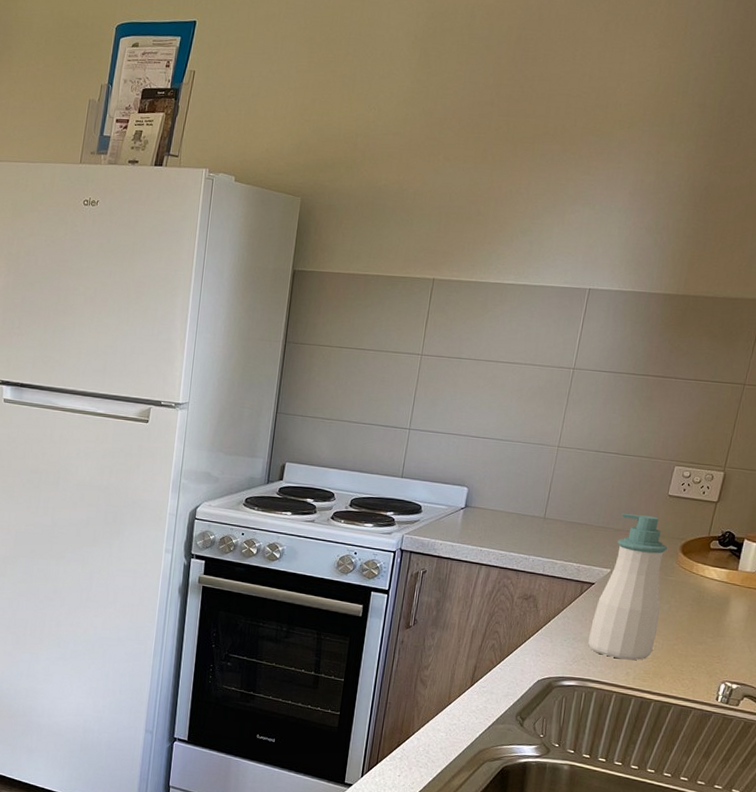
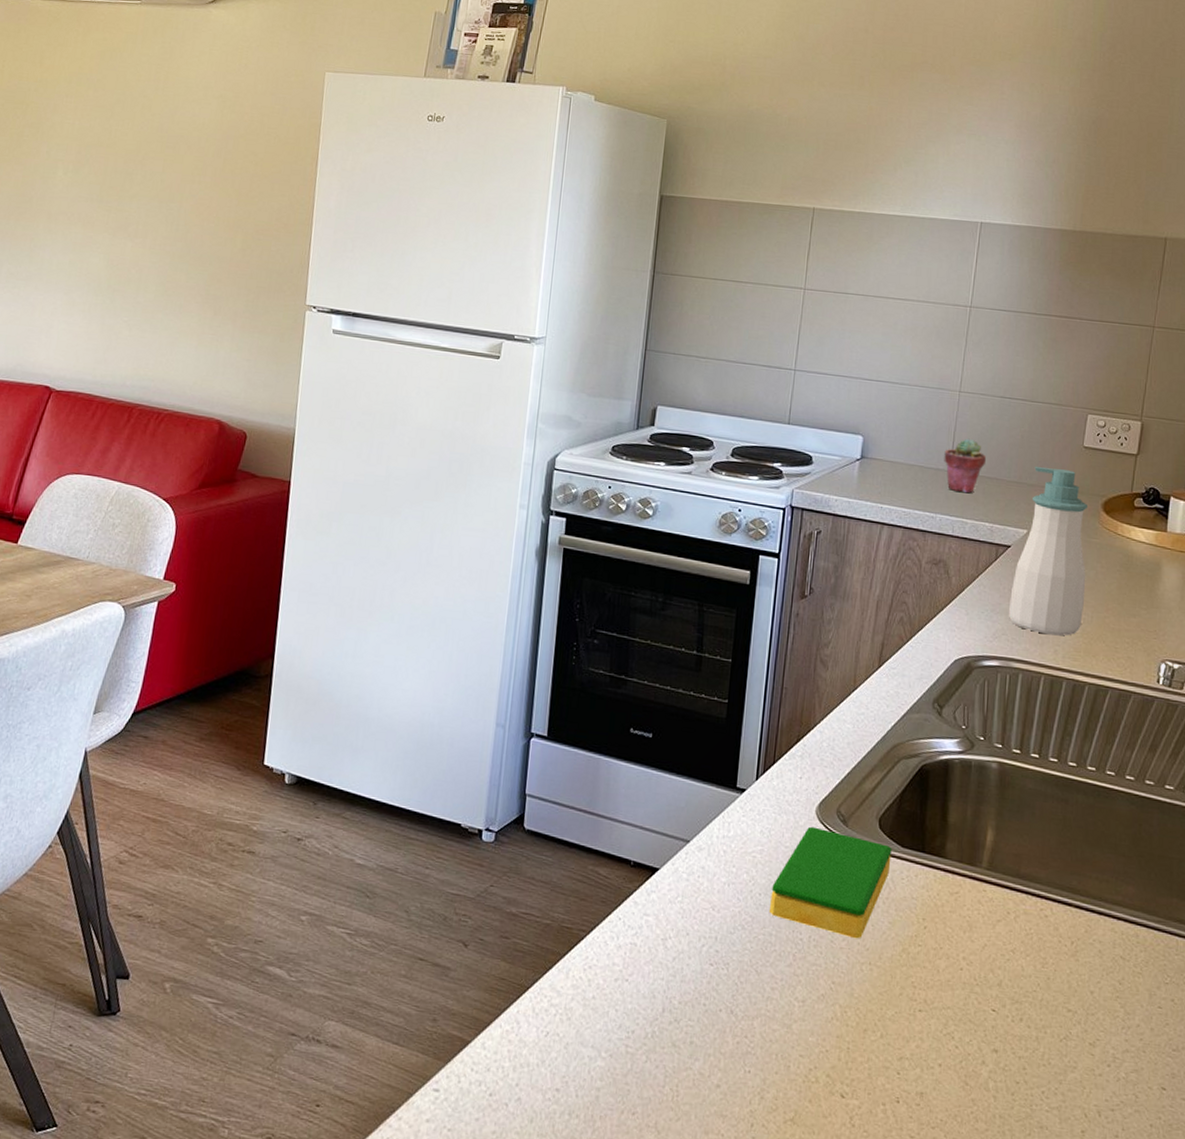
potted succulent: none [540,488,578,538] -> present [944,438,986,493]

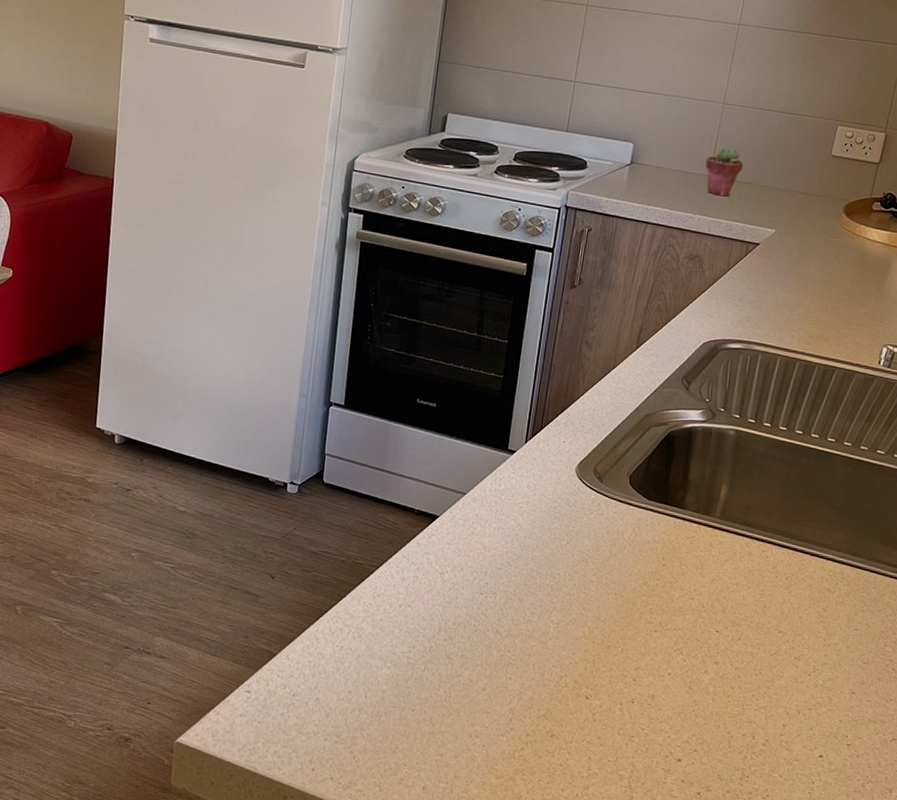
dish sponge: present [768,826,892,939] -> none [531,482,639,574]
soap bottle: present [1008,466,1089,636] -> none [753,172,832,323]

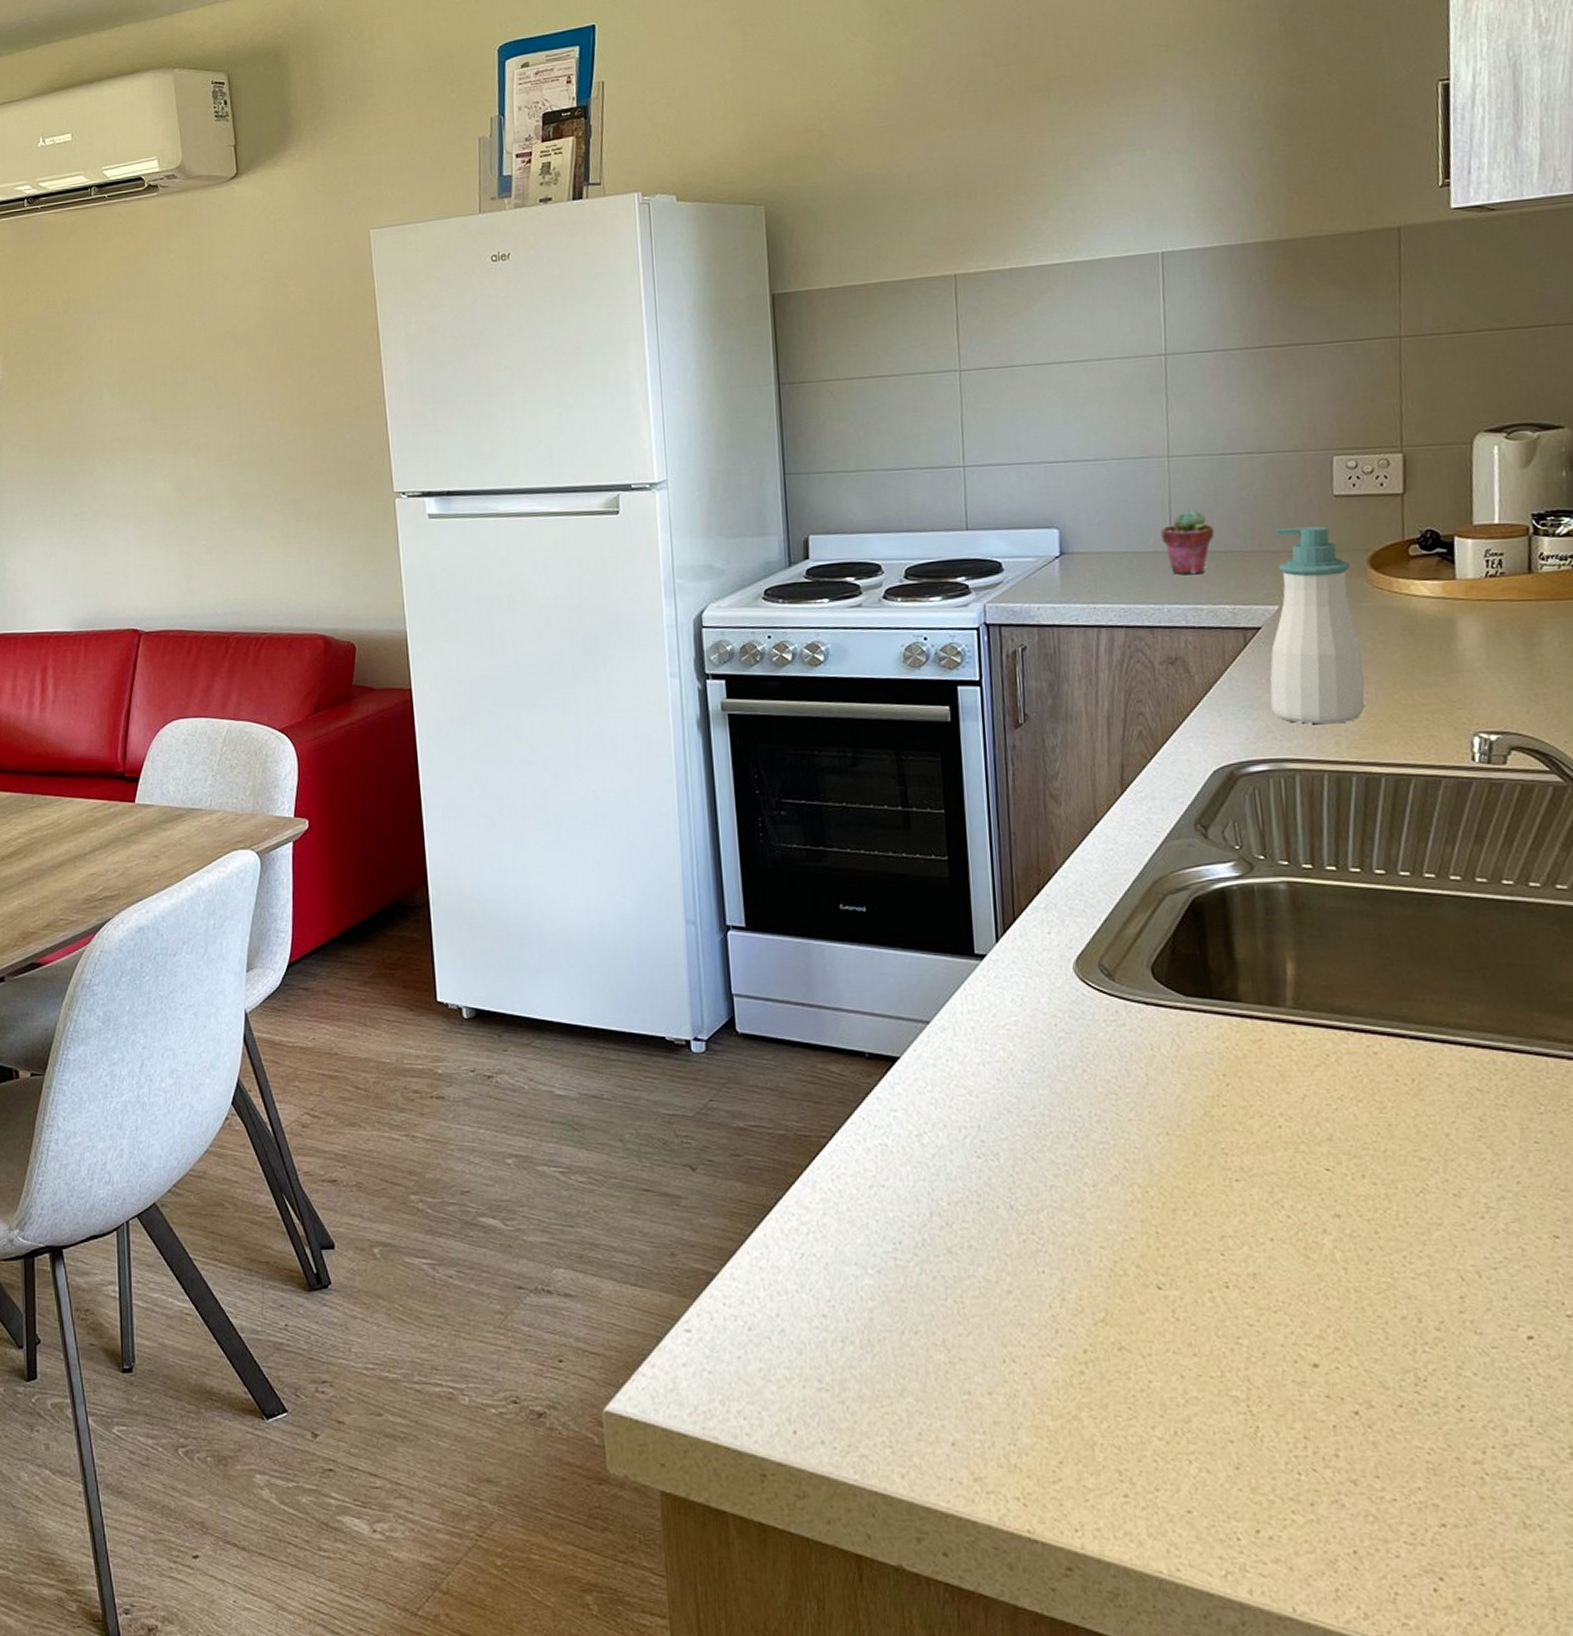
soap bottle: none [753,172,832,323] -> present [1269,526,1365,725]

